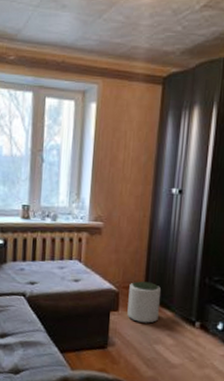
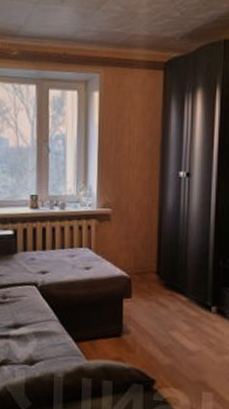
plant pot: present [127,281,162,324] -> none [141,266,175,310]

